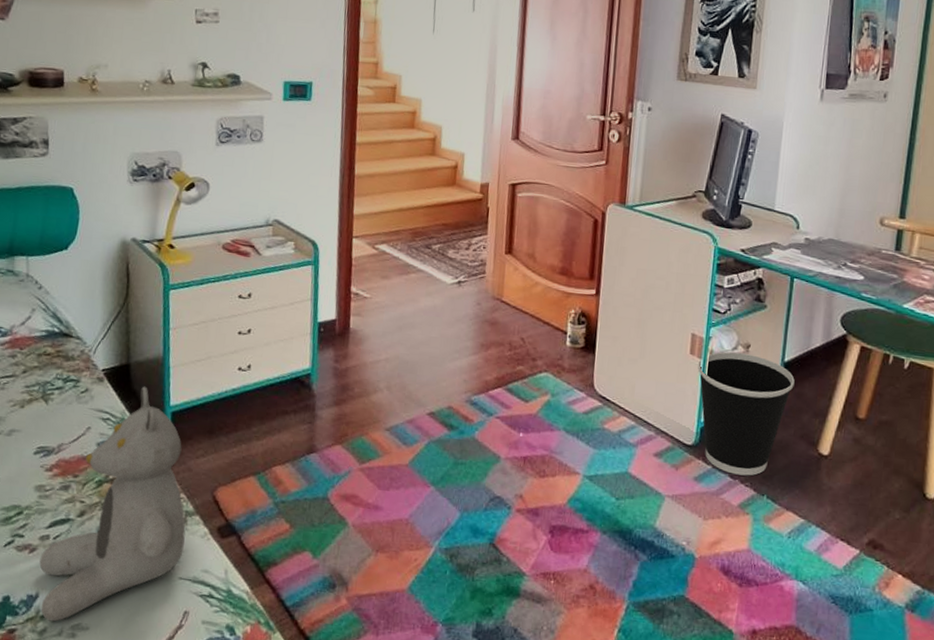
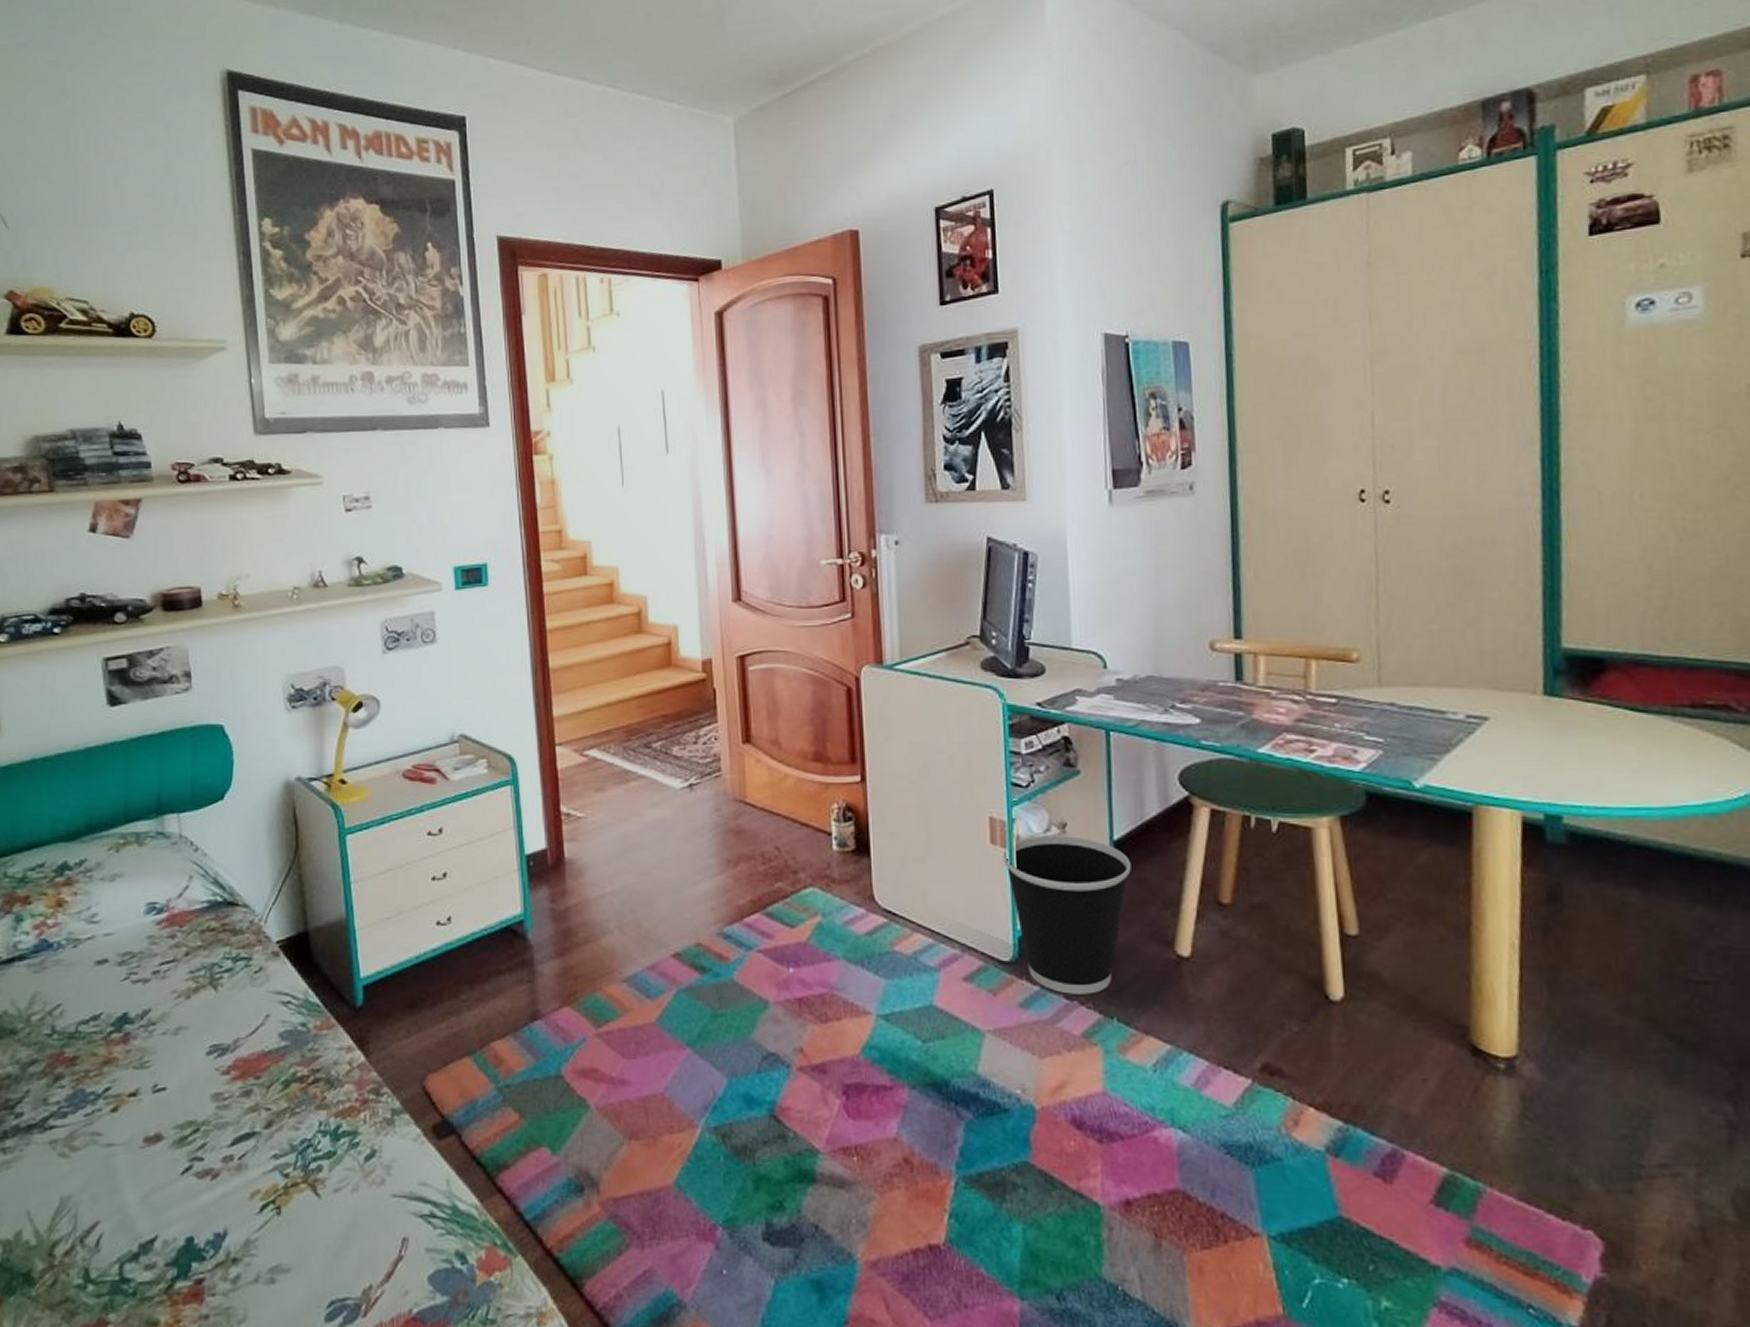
teddy bear: present [39,386,186,622] -> none [225,957,394,1265]

